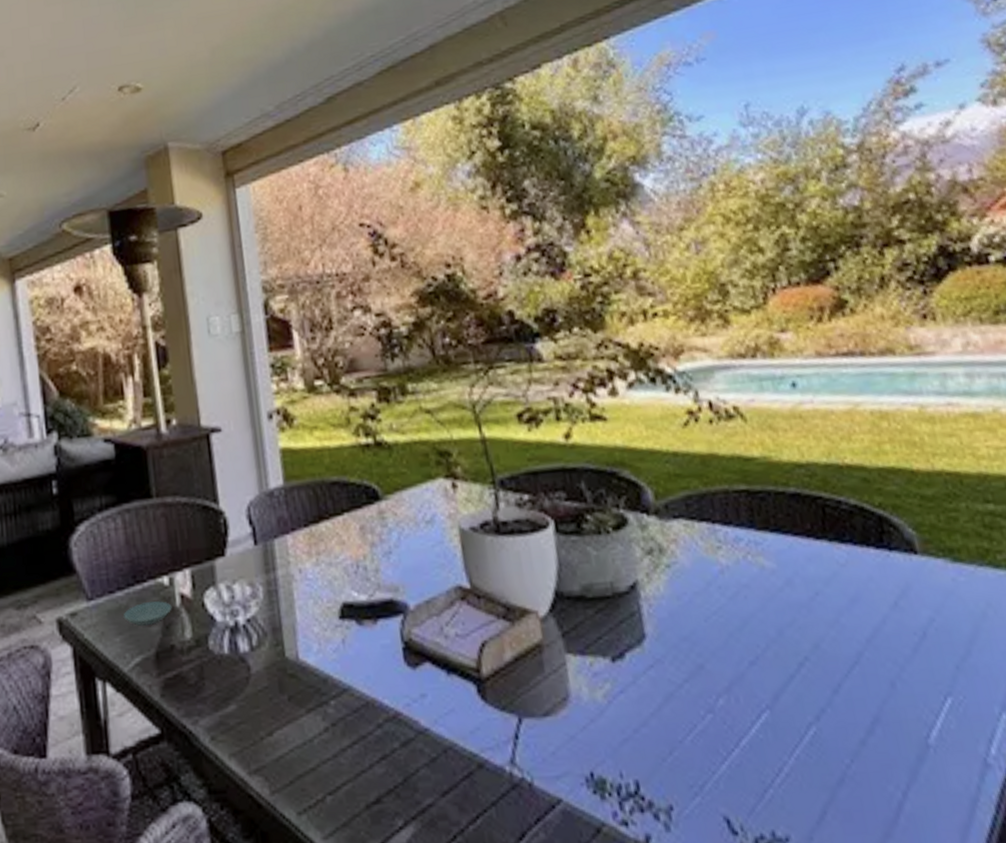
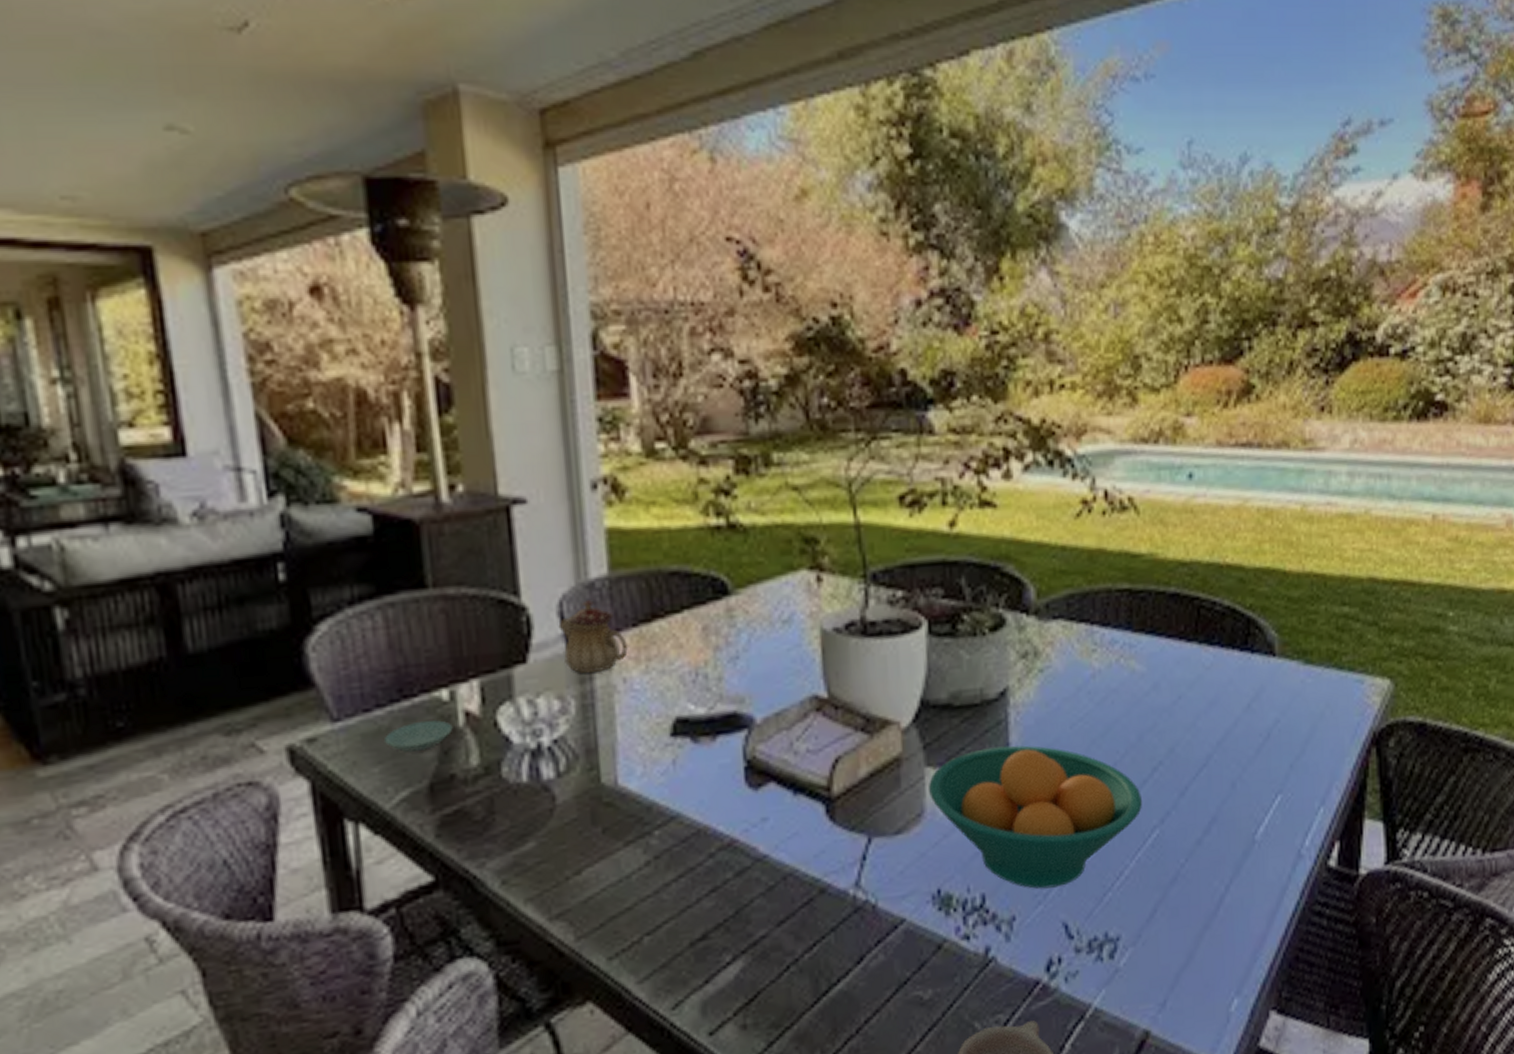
teapot: none [247,505,302,565] -> present [558,600,628,673]
fruit bowl: none [571,636,793,780] -> present [929,745,1142,889]

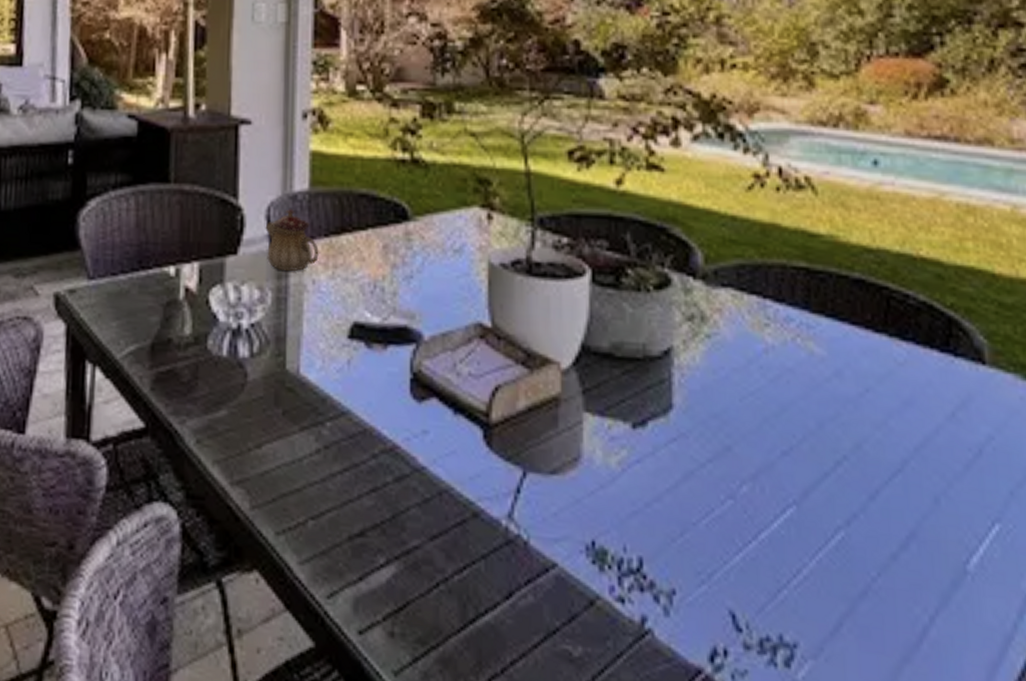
saucer: present [385,720,453,752] -> none [124,290,175,314]
fruit bowl: present [929,745,1142,889] -> none [587,404,823,570]

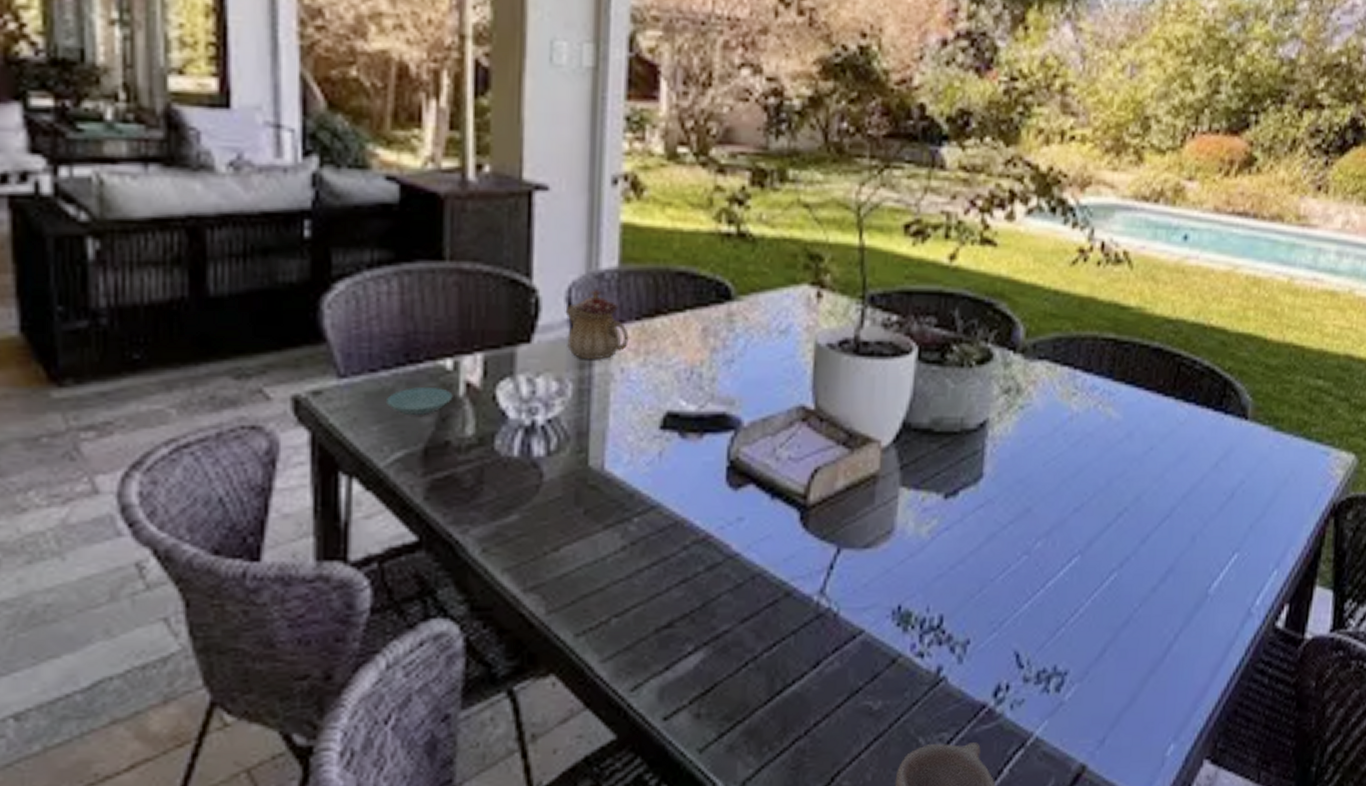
saucer: none [124,290,175,314] -> present [387,387,453,415]

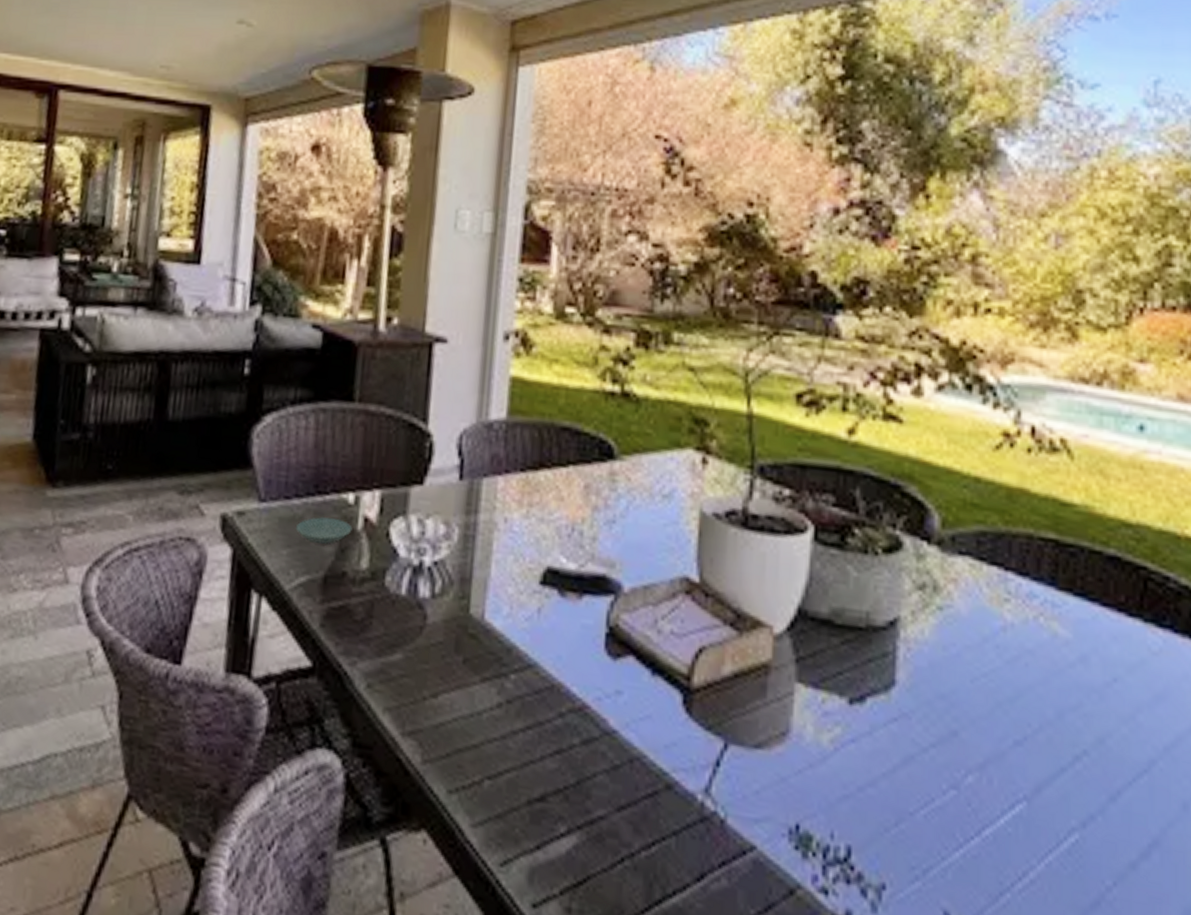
teapot: present [565,290,629,359] -> none [455,438,514,507]

